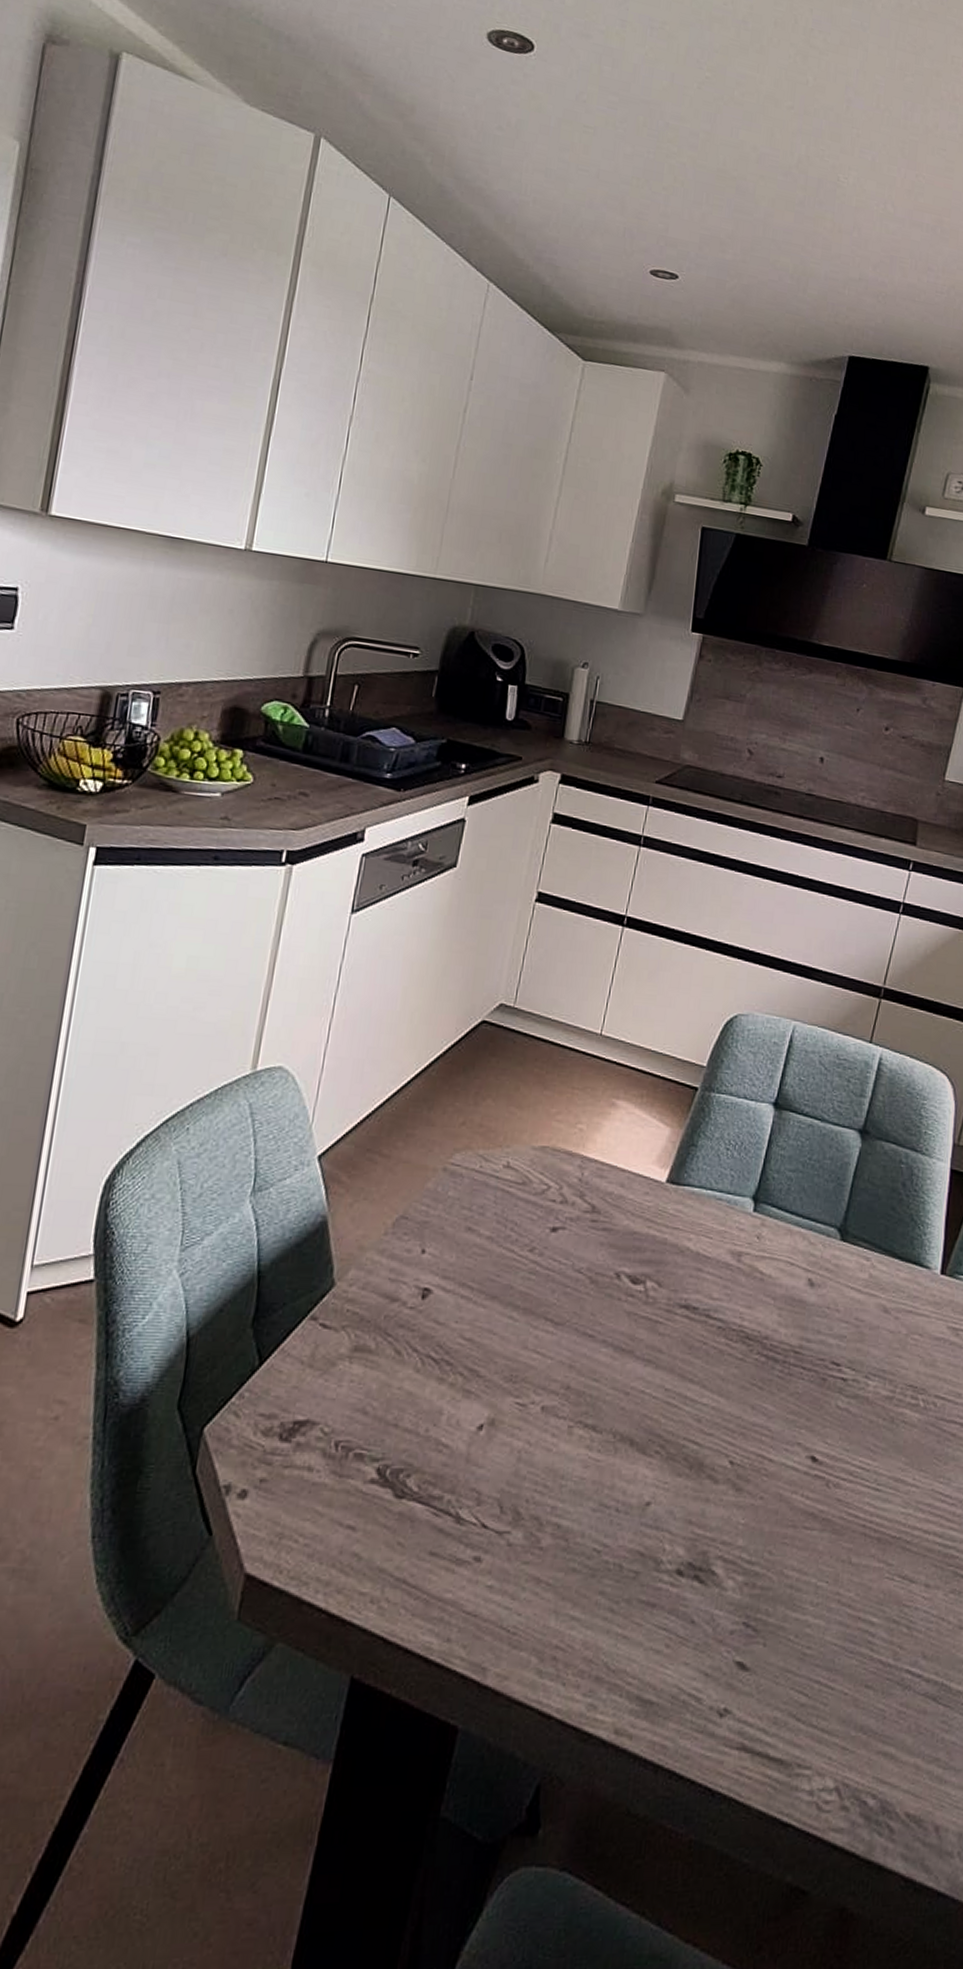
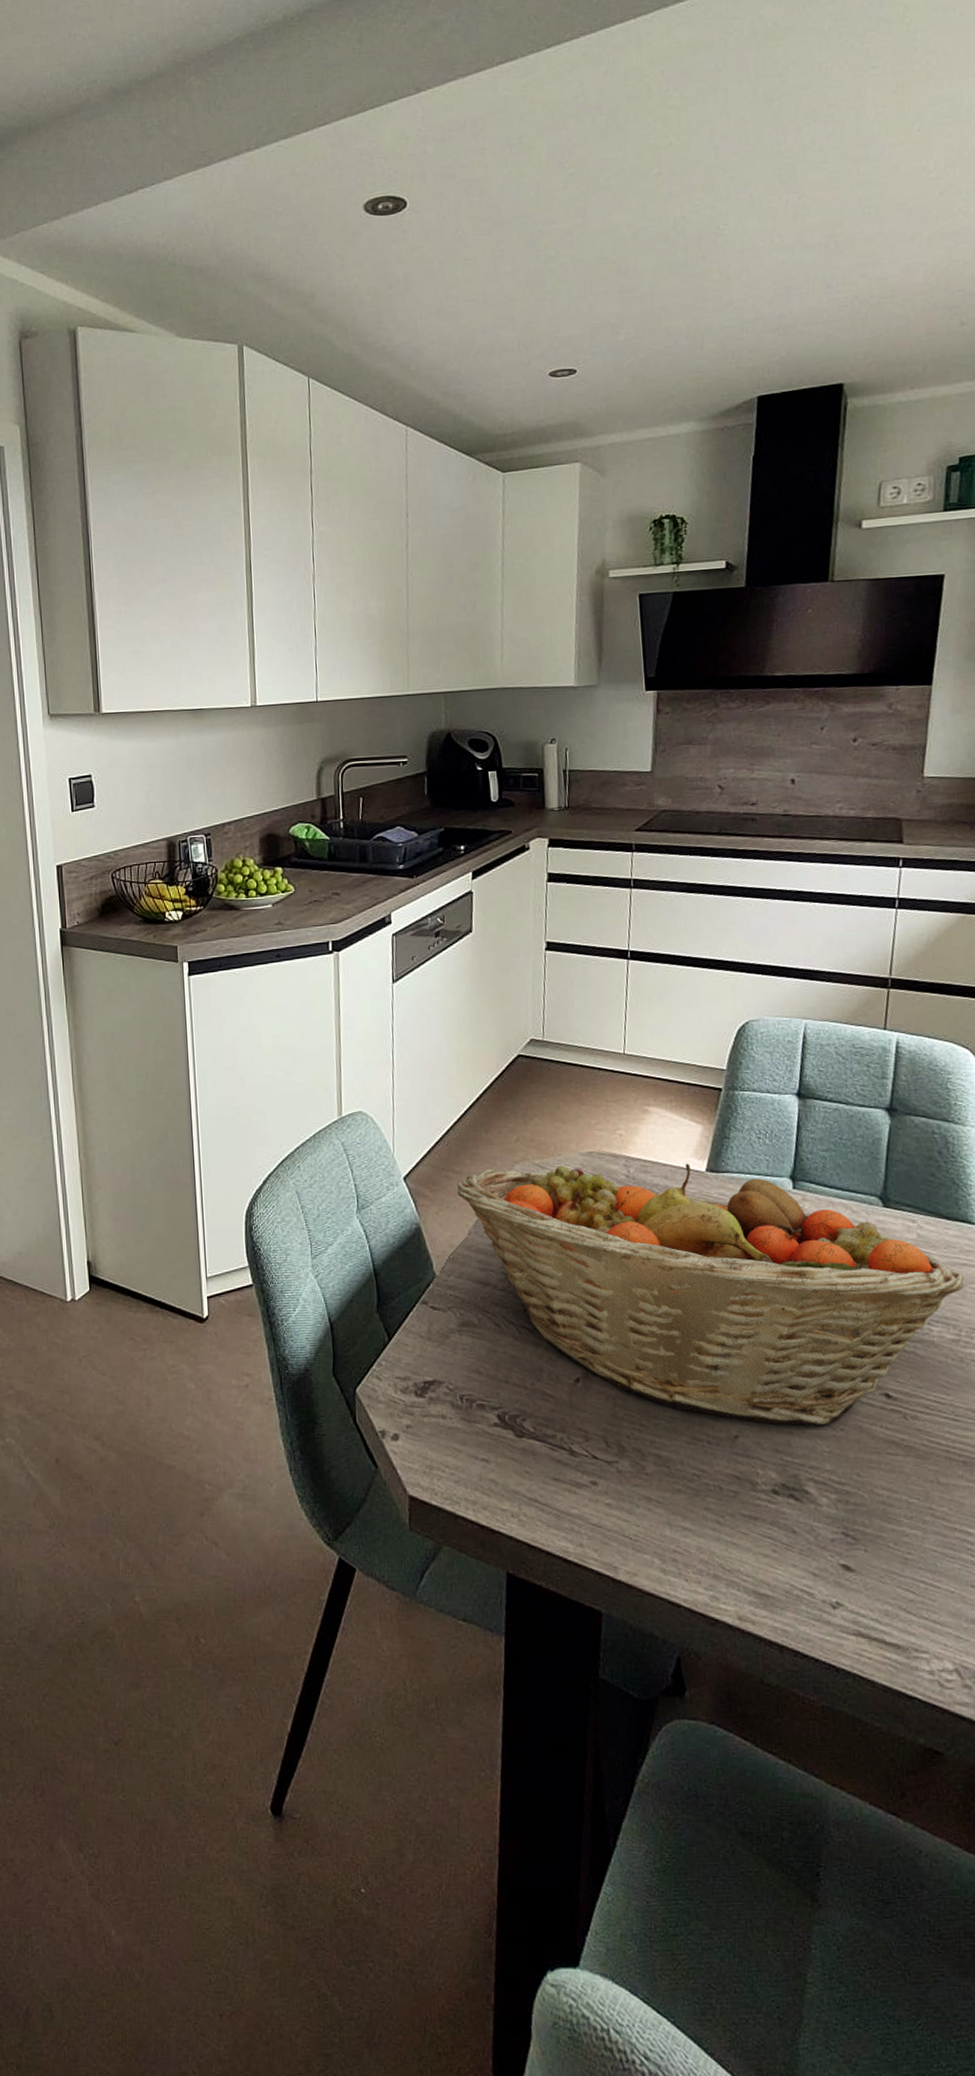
fruit basket: none [380,1155,908,1491] -> present [456,1163,965,1425]

